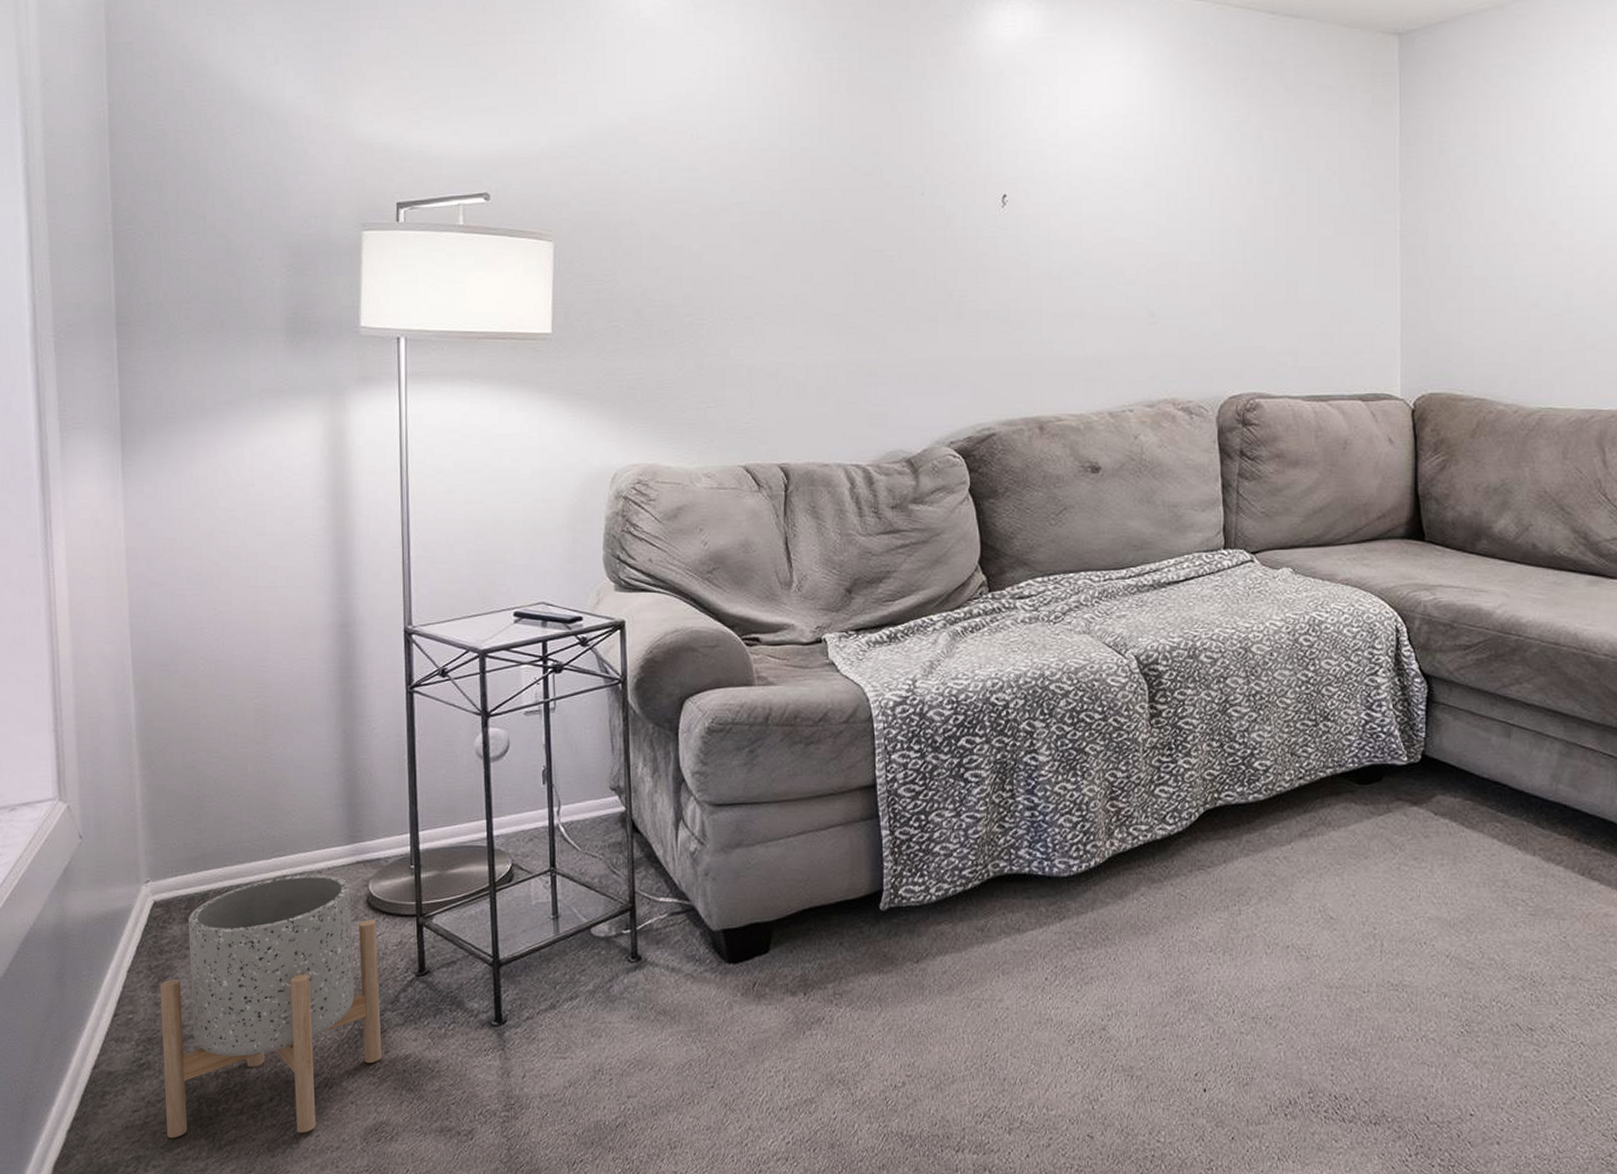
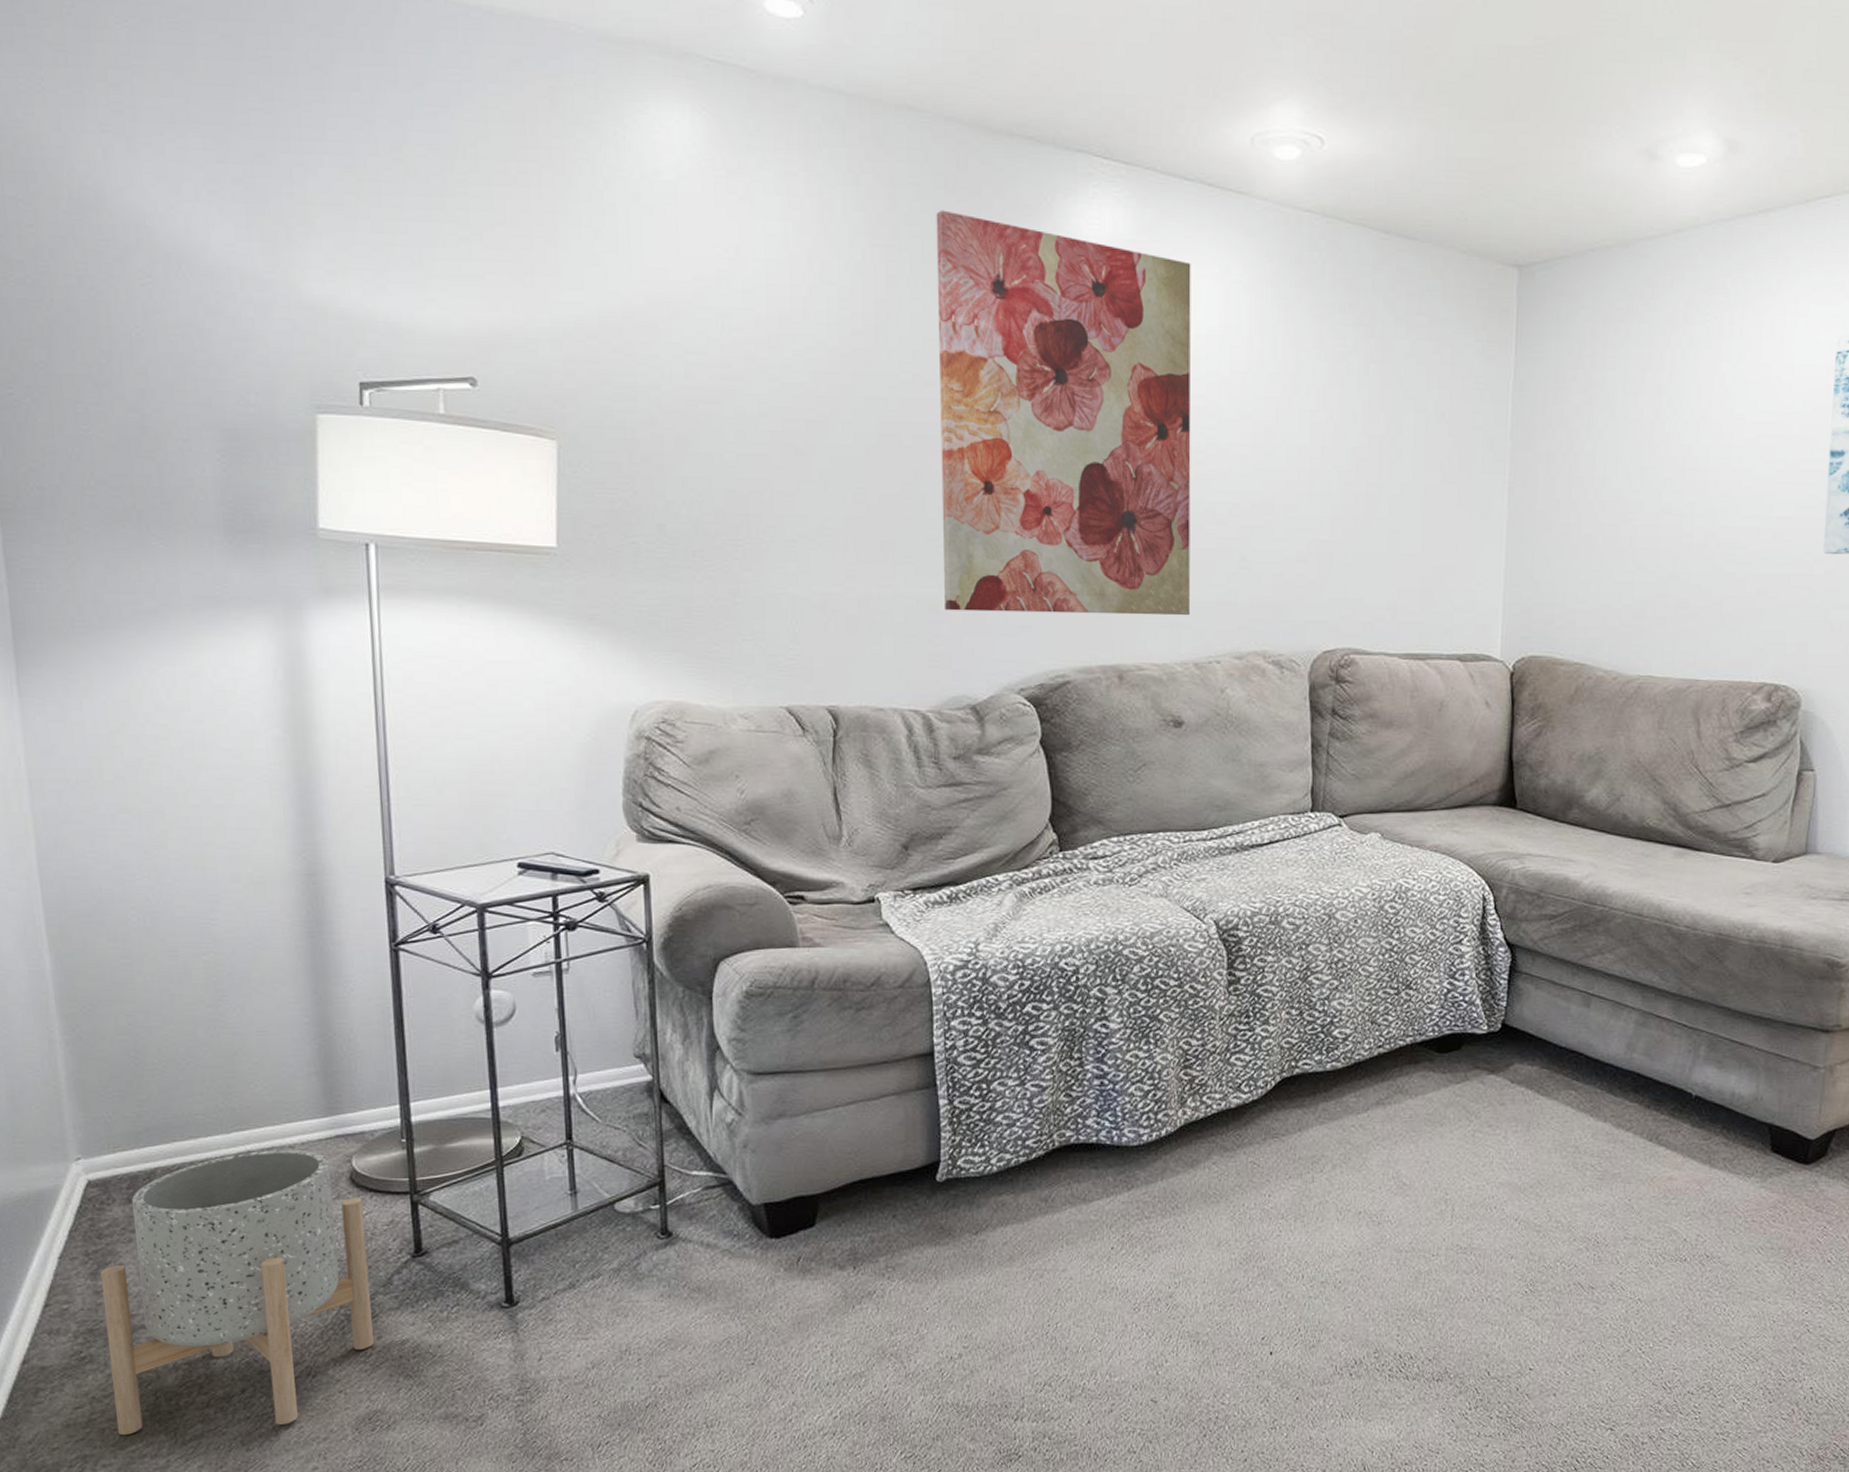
wall art: none [871,24,1104,374] -> present [936,210,1191,616]

